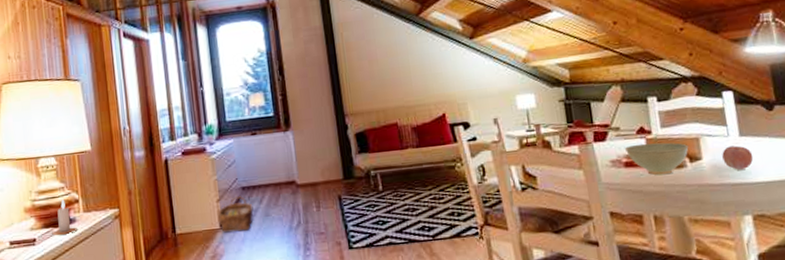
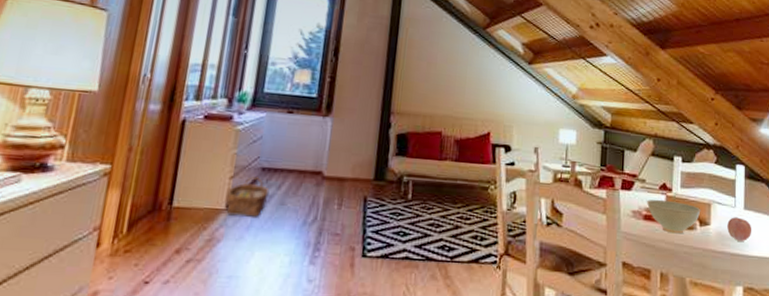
candle: present [52,198,78,236] -> none [17,140,53,184]

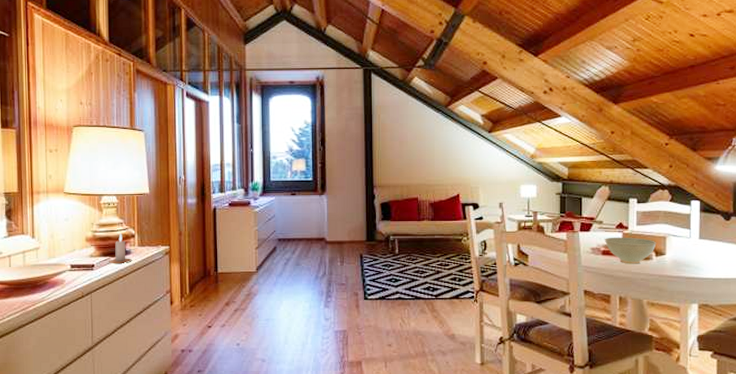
candle: none [17,140,53,184] -> present [109,233,132,264]
woven basket: present [226,176,270,217] -> none [256,246,287,276]
fruit: present [727,217,752,242] -> none [682,246,707,267]

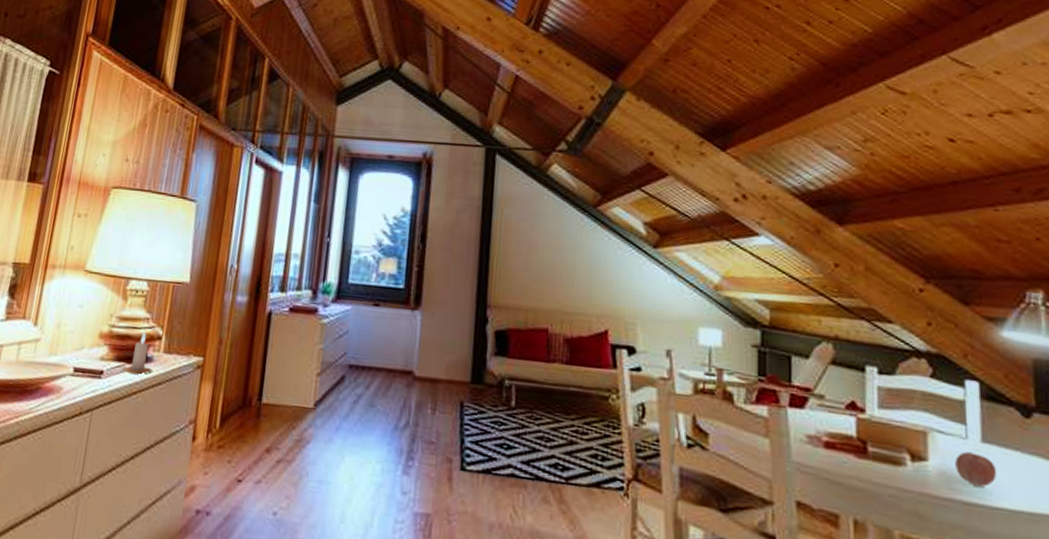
bowl: present [604,237,657,264] -> none [827,421,912,471]
fruit: none [682,246,707,267] -> present [955,451,997,488]

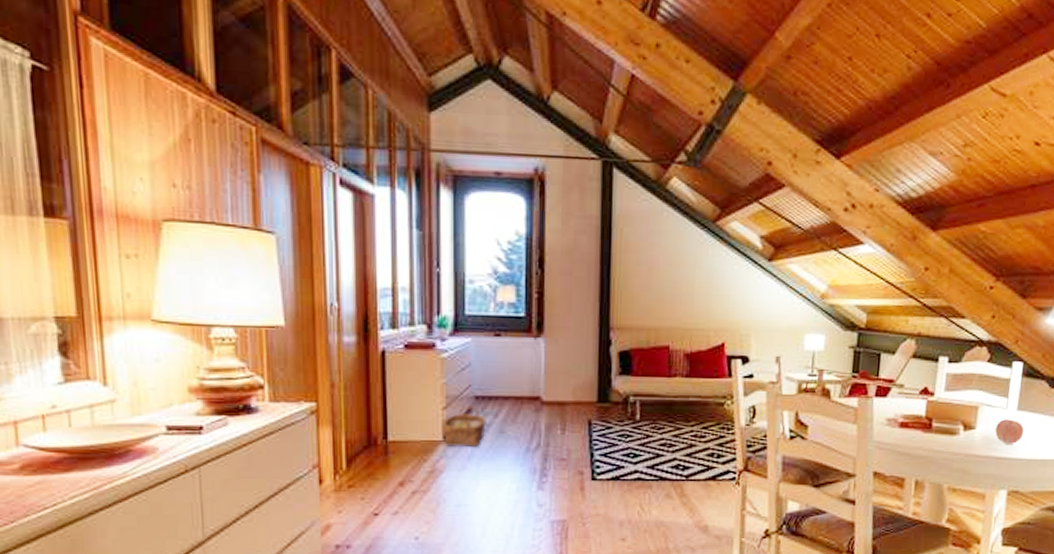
candle: present [122,331,152,375] -> none [225,381,260,427]
woven basket: none [314,374,358,419] -> present [443,406,486,447]

